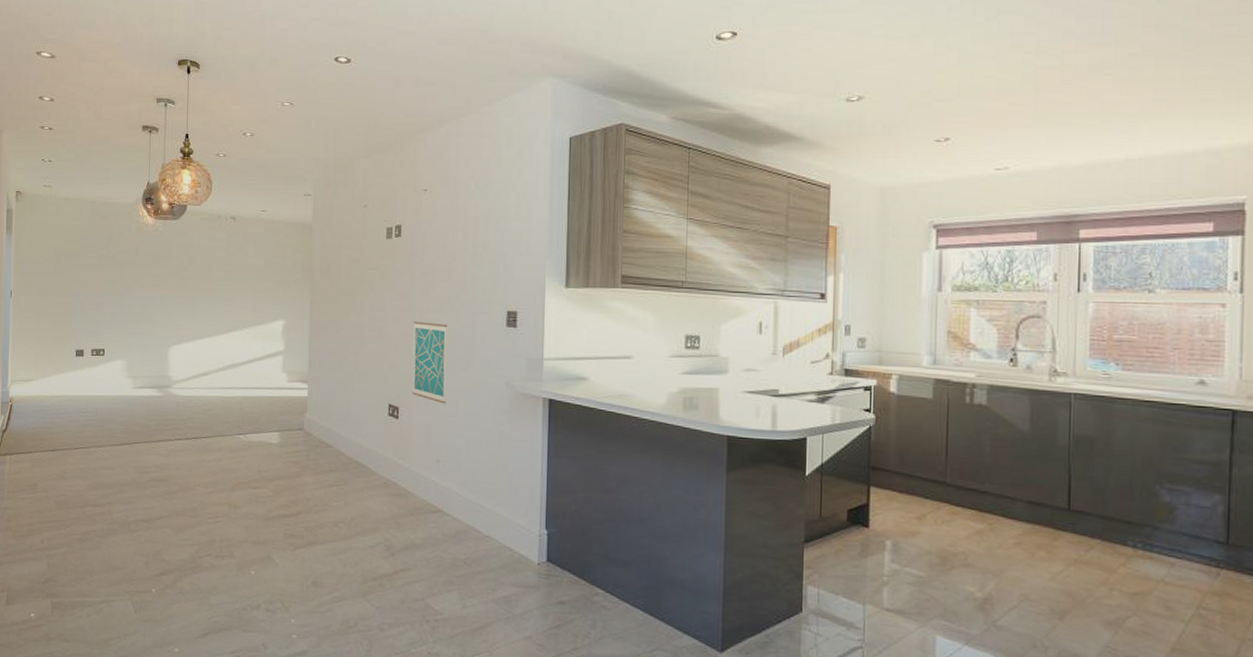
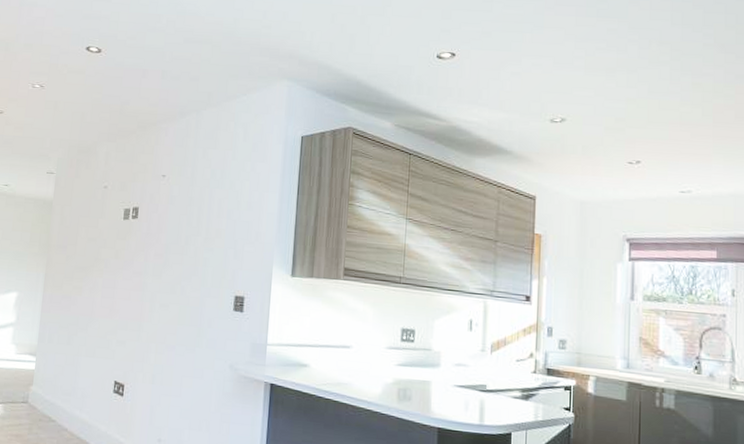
wall art: present [412,321,447,404] -> none [138,301,177,384]

